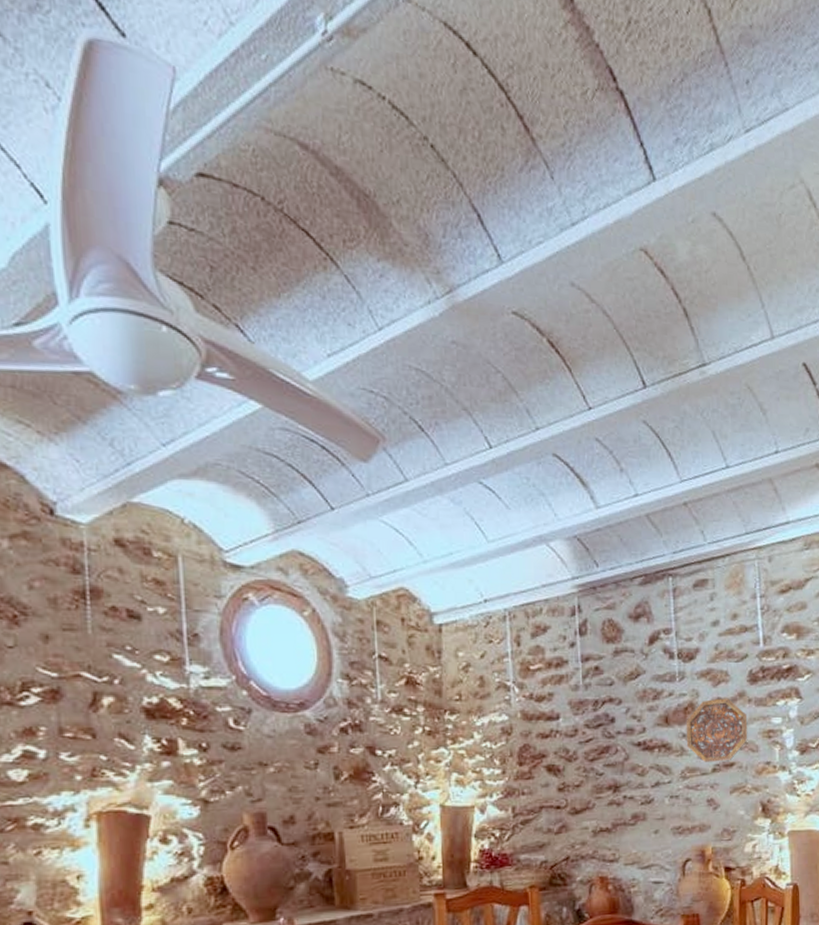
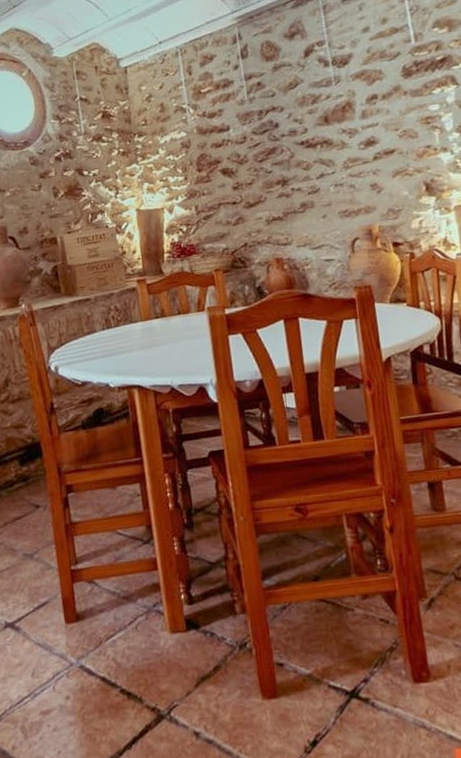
decorative platter: present [685,698,748,763] -> none [344,93,407,153]

